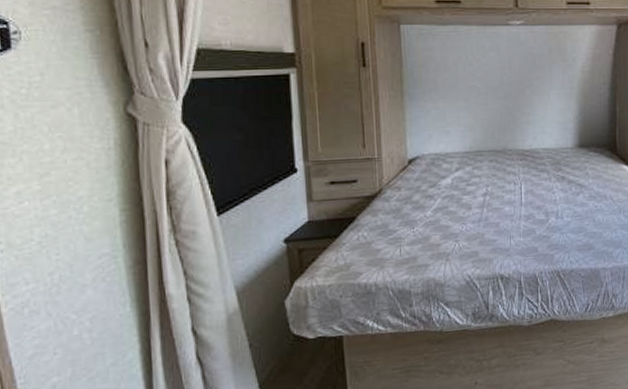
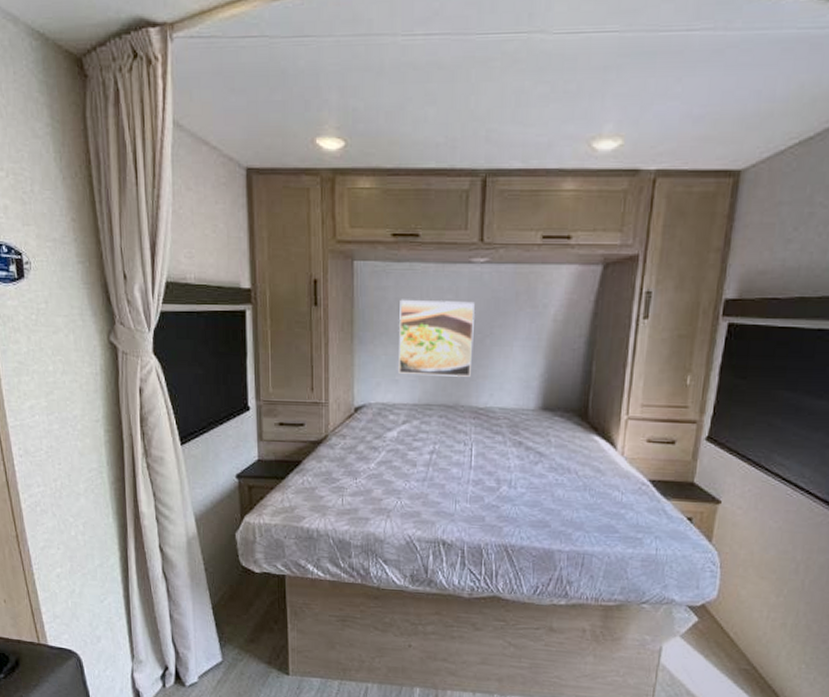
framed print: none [446,58,516,125] -> present [399,299,475,377]

